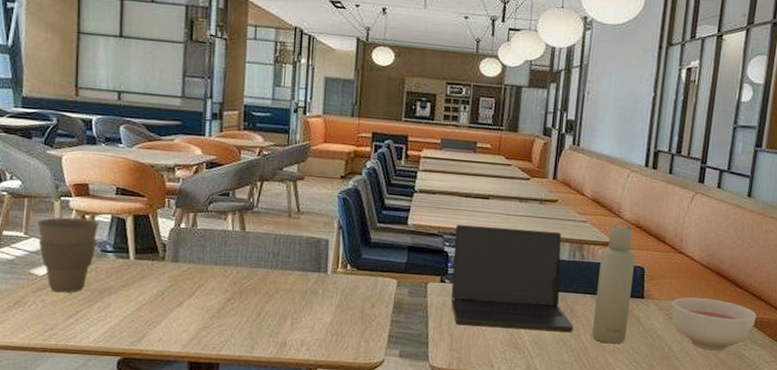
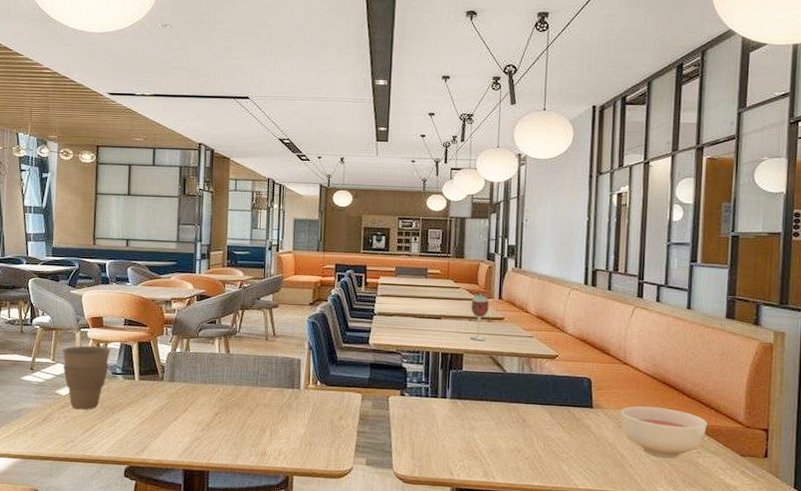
laptop: present [450,225,573,332] -> none [410,343,526,441]
wineglass: none [520,172,543,225] -> present [470,293,489,341]
bottle: present [592,220,636,344] -> none [545,334,582,452]

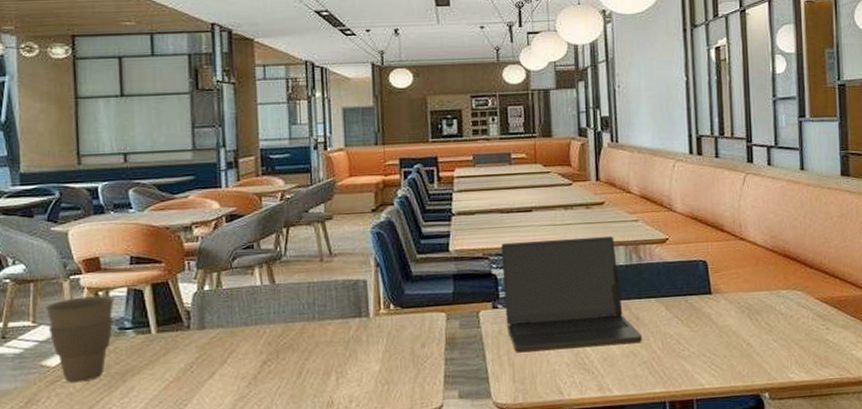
laptop: none [410,343,526,441] -> present [501,235,642,353]
wineglass: present [470,293,489,341] -> none [565,176,586,232]
bowl: present [620,406,707,459] -> none [741,283,833,340]

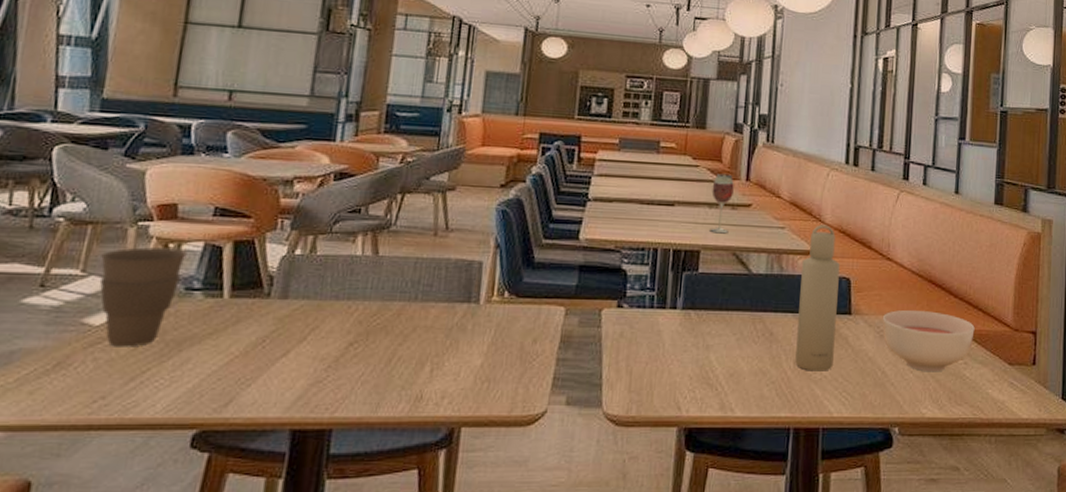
laptop: present [501,235,642,353] -> none [629,237,773,360]
wineglass: none [565,176,586,232] -> present [710,173,734,234]
bottle: none [659,213,699,349] -> present [795,224,840,371]
bowl: none [741,283,833,340] -> present [882,310,975,372]

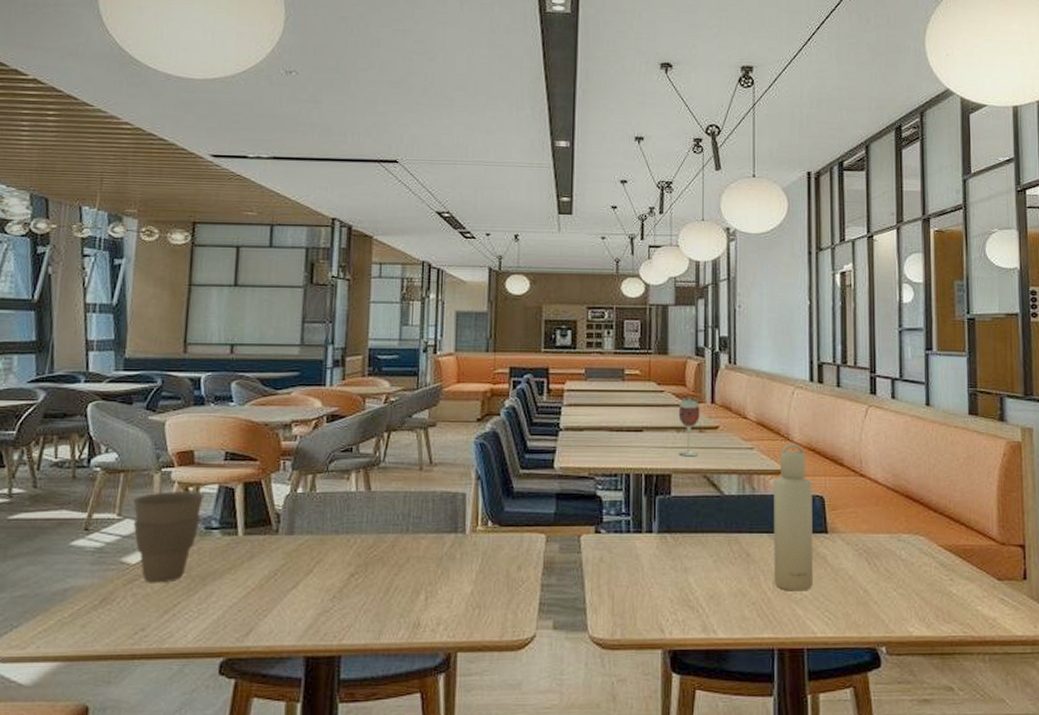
bowl: present [882,310,975,372] -> none [860,527,958,590]

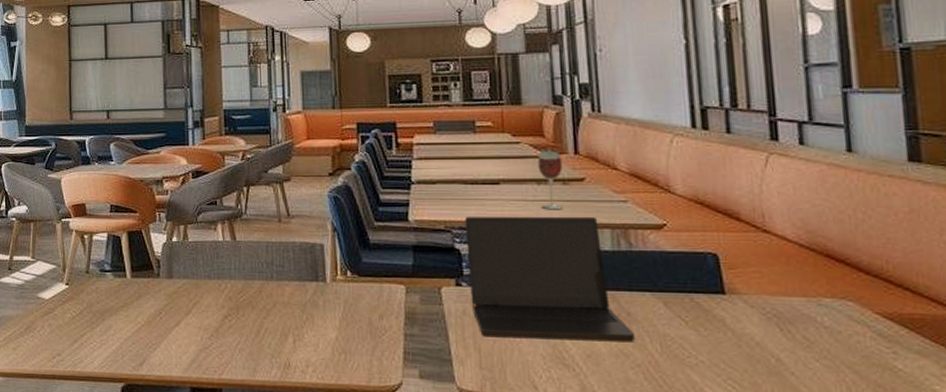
cup: present [133,491,205,583] -> none [42,238,97,316]
laptop: none [608,462,751,584] -> present [465,216,634,341]
bottle: present [774,443,813,591] -> none [654,196,710,356]

